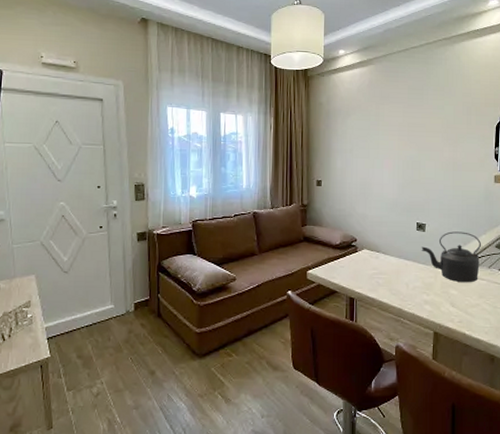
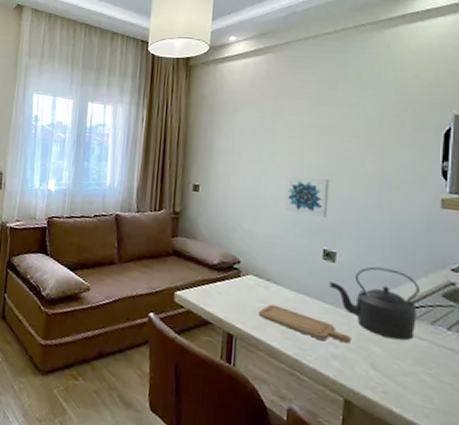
chopping board: none [371,270,438,292] -> present [257,304,352,344]
wall art: none [388,167,420,197] -> present [284,176,330,217]

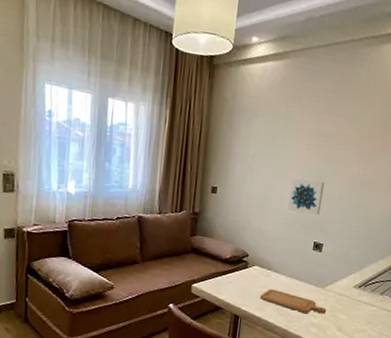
kettle: present [328,266,421,341] -> none [314,254,378,308]

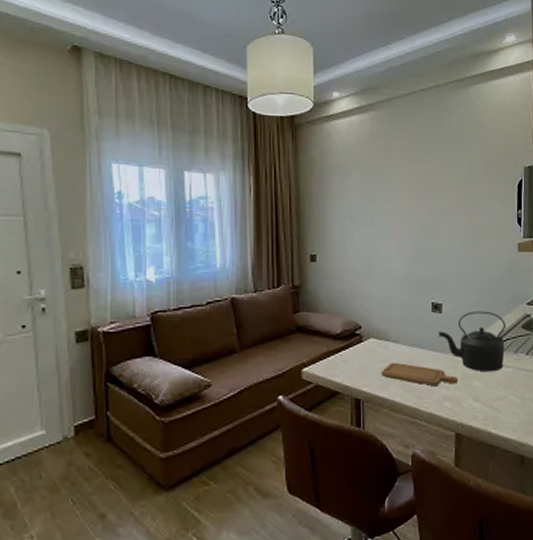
wall art: present [287,179,325,215] -> none [396,236,434,272]
kettle: none [314,254,378,308] -> present [438,311,507,372]

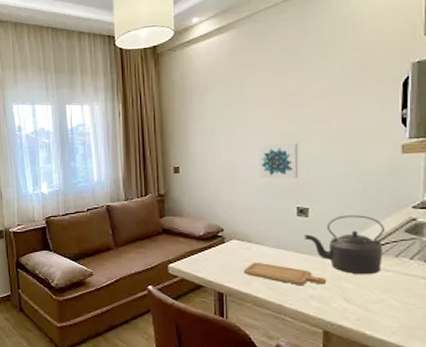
wall art: none [396,236,434,272] -> present [258,143,299,179]

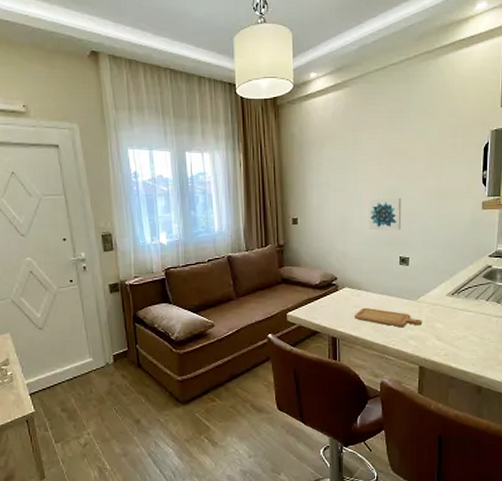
kettle: present [303,215,386,275] -> none [405,263,469,316]

